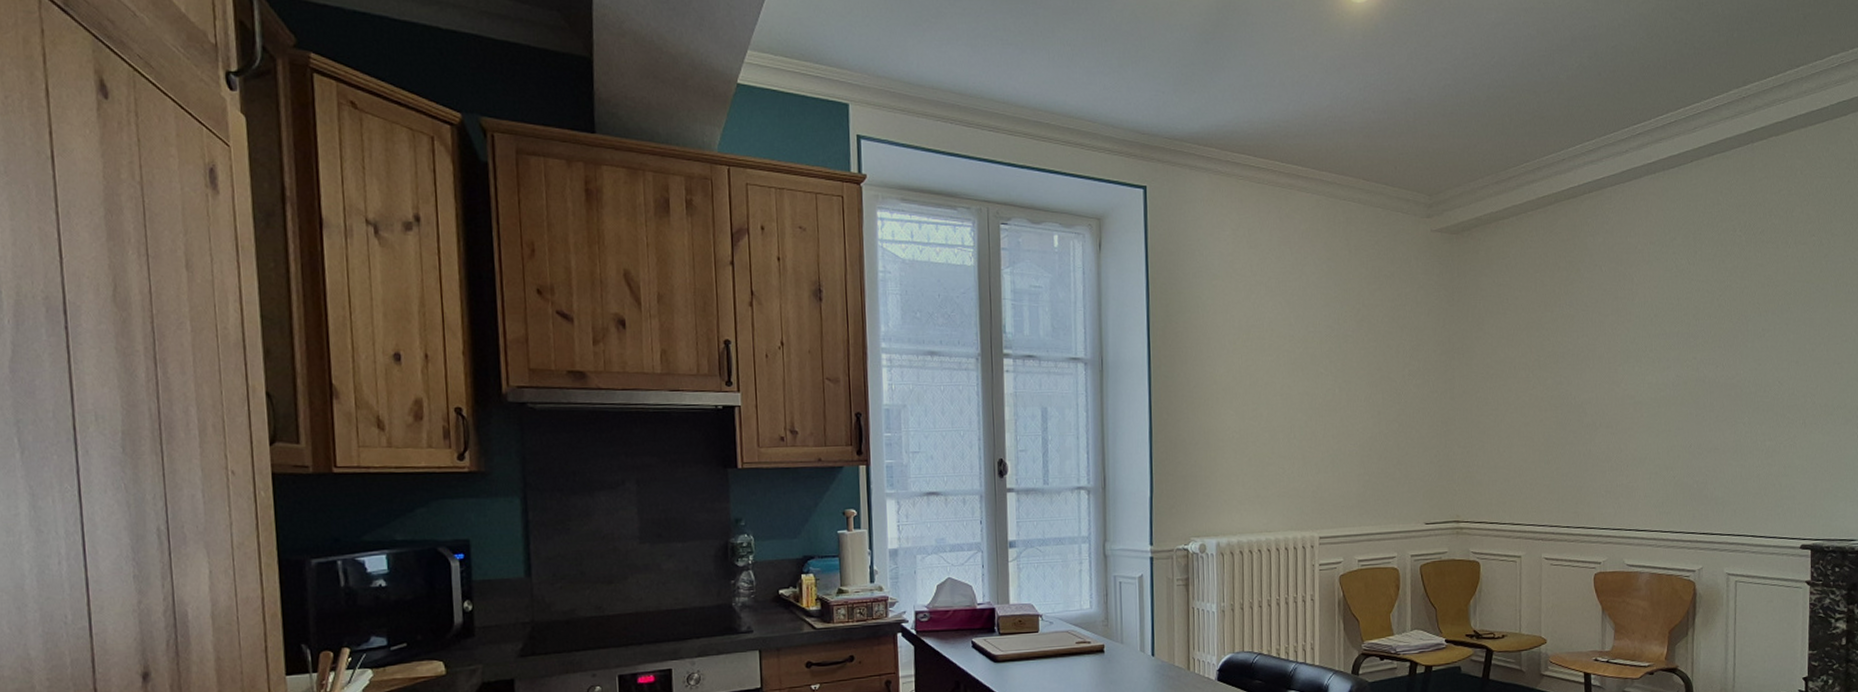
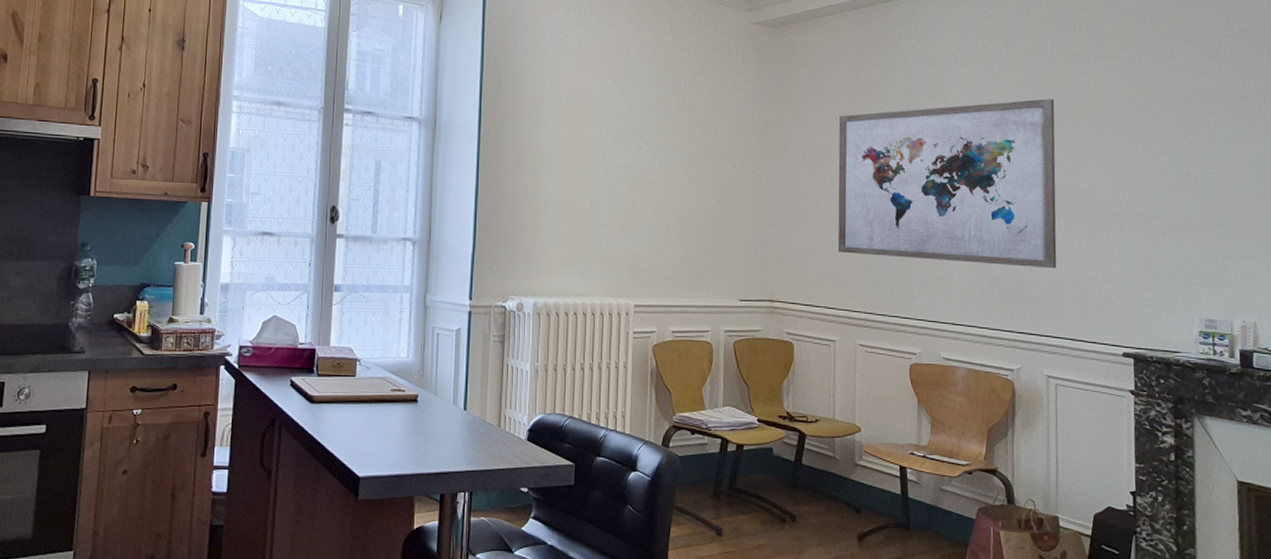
wall art: none [1523,291,1742,468] -> present [837,98,1057,269]

